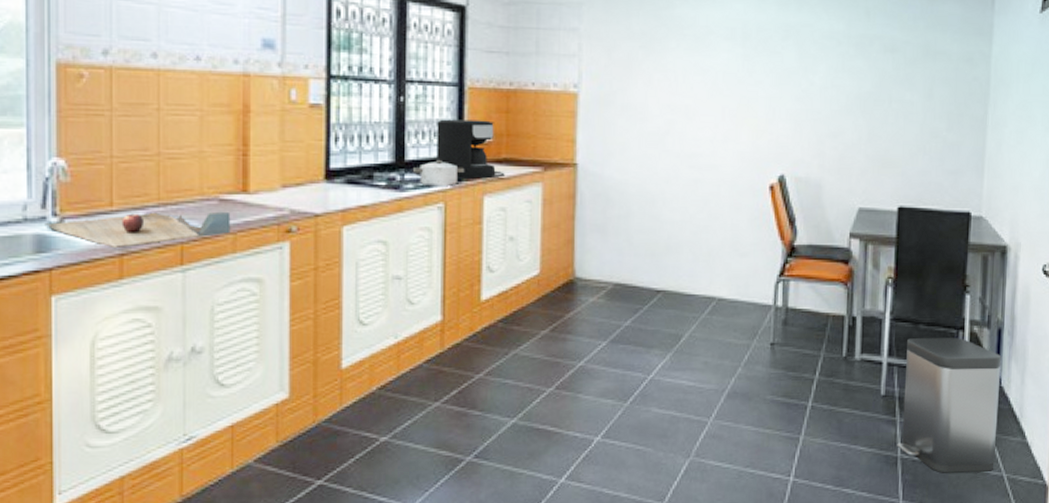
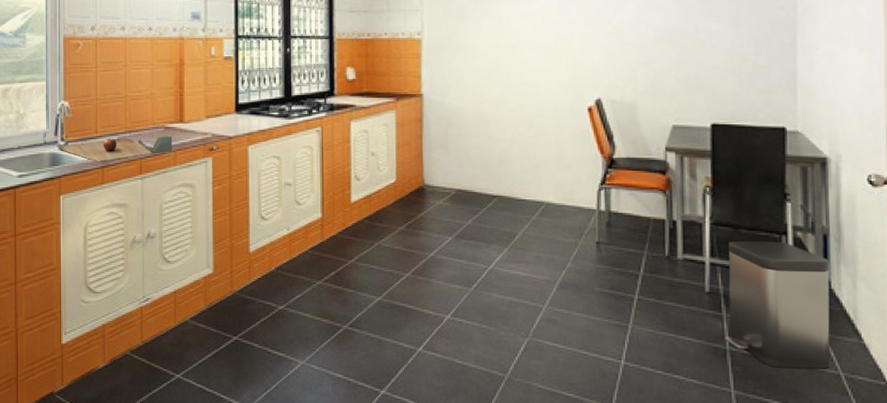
cooking pot: present [413,159,465,187] -> none [298,94,336,115]
coffee maker: present [415,119,505,180] -> none [299,63,366,109]

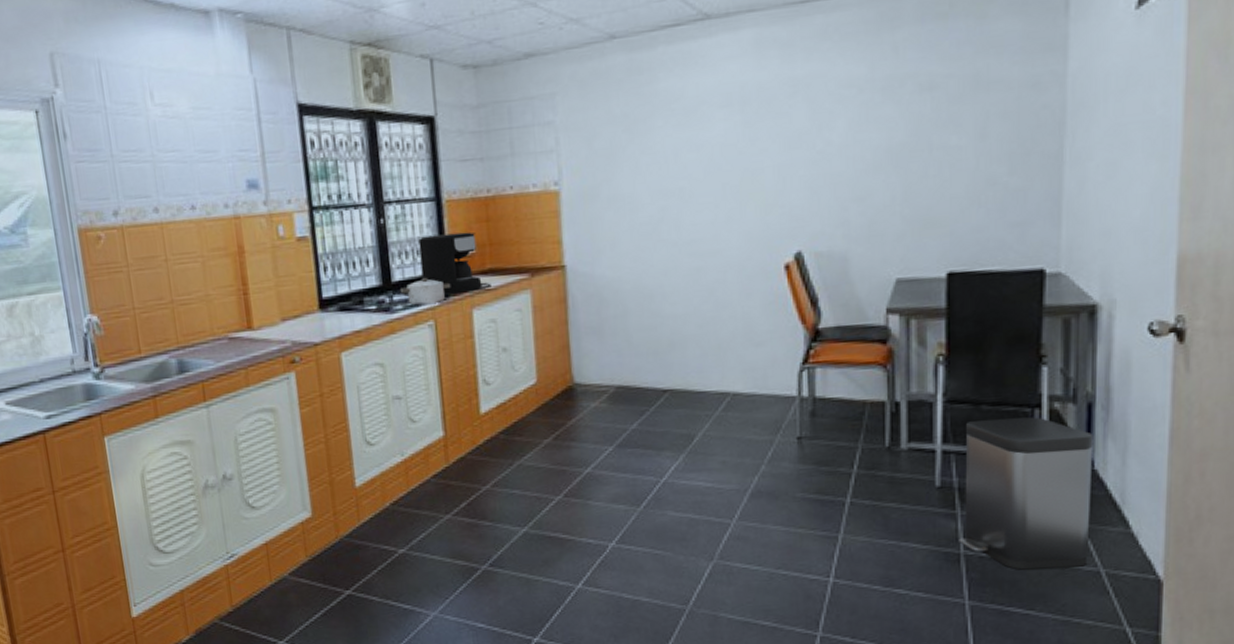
cutting board: present [56,136,172,163] -> none [89,348,242,392]
cooking pot: none [298,94,336,115] -> present [401,277,451,306]
coffee maker: none [299,63,366,109] -> present [403,232,492,297]

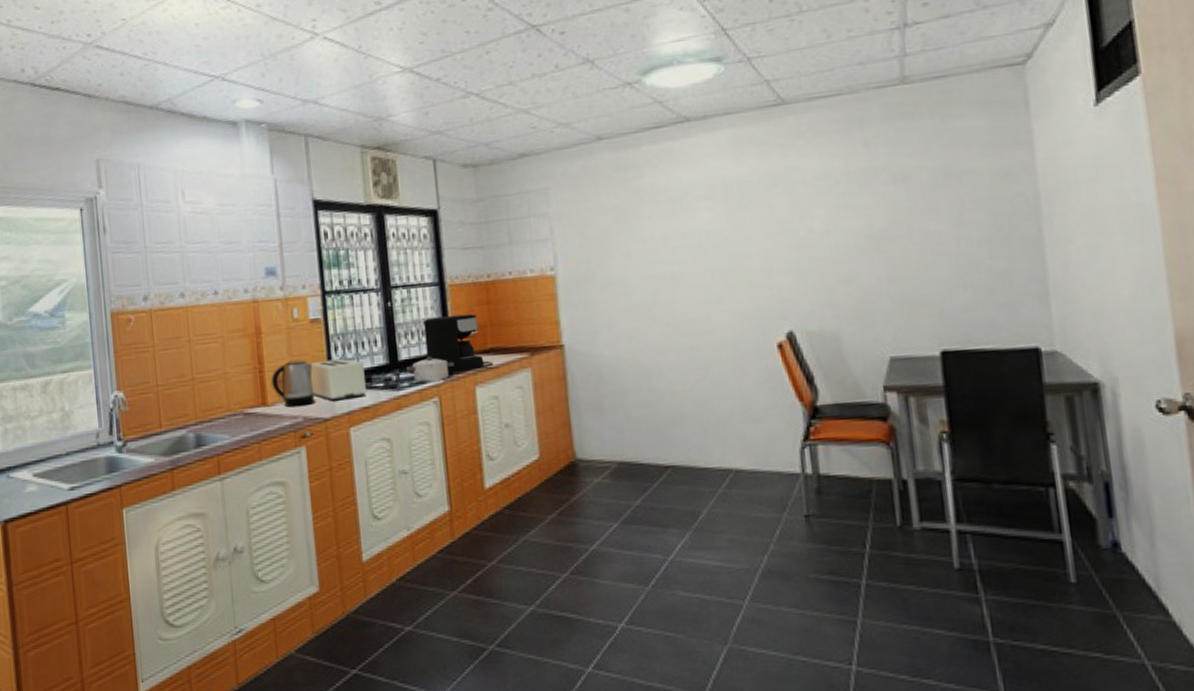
kettle: none [258,281,304,332] -> present [272,360,315,408]
toaster: none [295,280,358,325] -> present [308,359,366,401]
pedal bin: present [959,417,1094,570] -> none [979,496,1129,661]

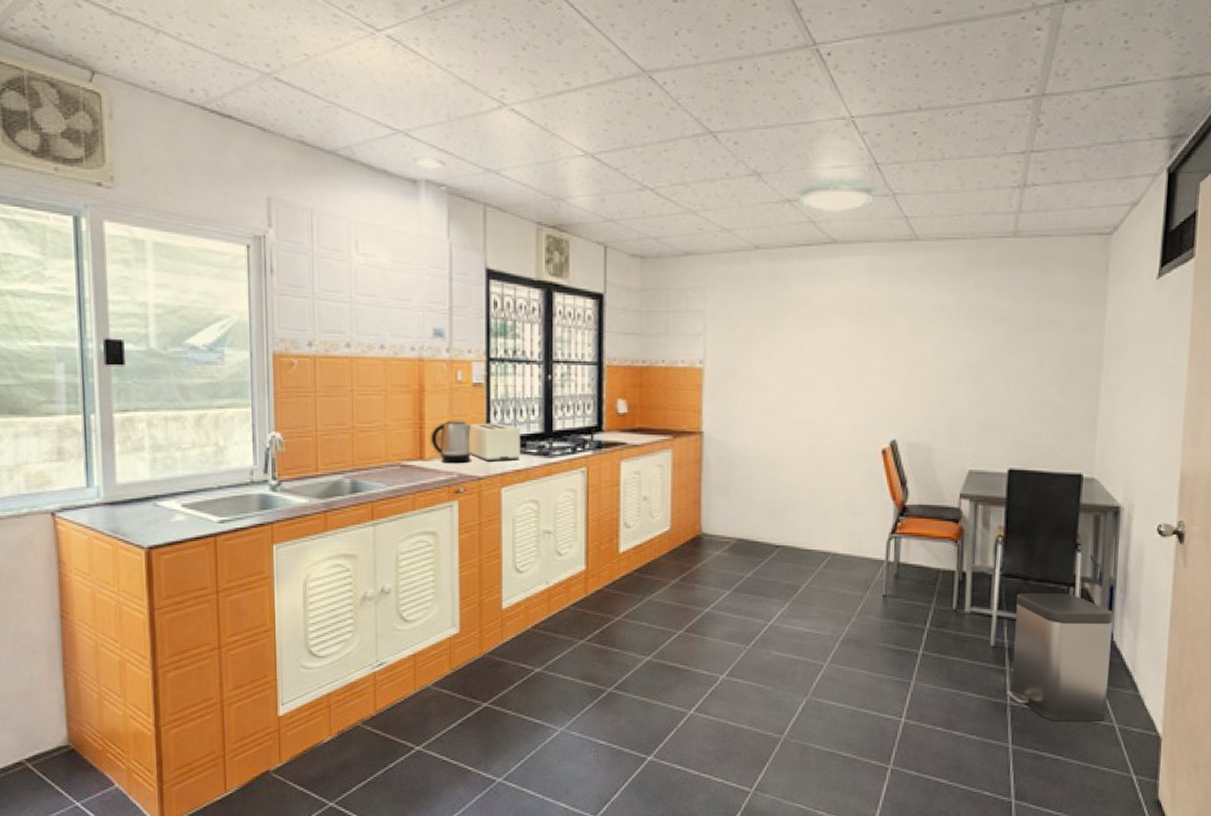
cooking pot: present [407,356,455,383] -> none [560,429,604,454]
coffee maker: present [409,313,493,374] -> none [561,394,639,447]
pedal bin: none [979,496,1129,661] -> present [1006,592,1114,721]

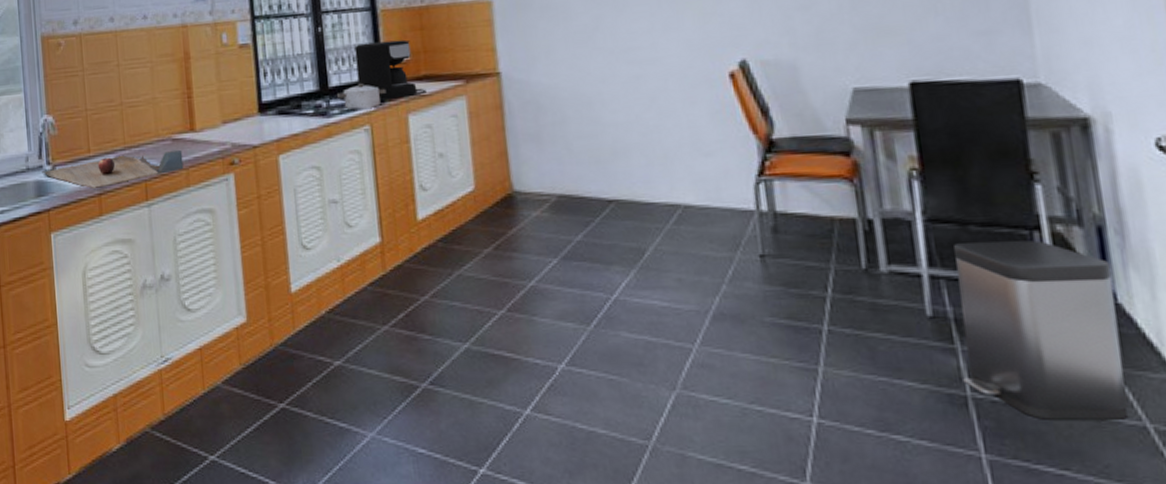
cutting board: none [267,475,411,506] -> present [42,149,184,190]
kettle: present [432,420,471,464] -> none [201,85,244,134]
toaster: present [467,423,520,462] -> none [236,85,296,128]
cooking pot: none [560,429,604,454] -> present [337,83,387,111]
coffee maker: none [561,394,639,447] -> present [339,39,427,101]

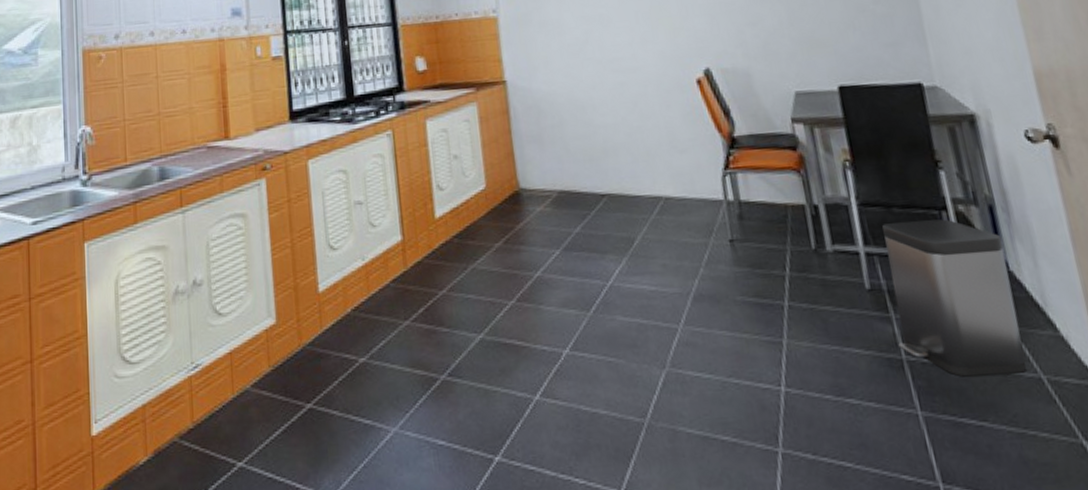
cutting board: present [42,149,184,190] -> none [78,156,218,198]
cooking pot: present [337,83,387,111] -> none [362,91,407,117]
coffee maker: present [339,39,427,101] -> none [364,52,442,109]

